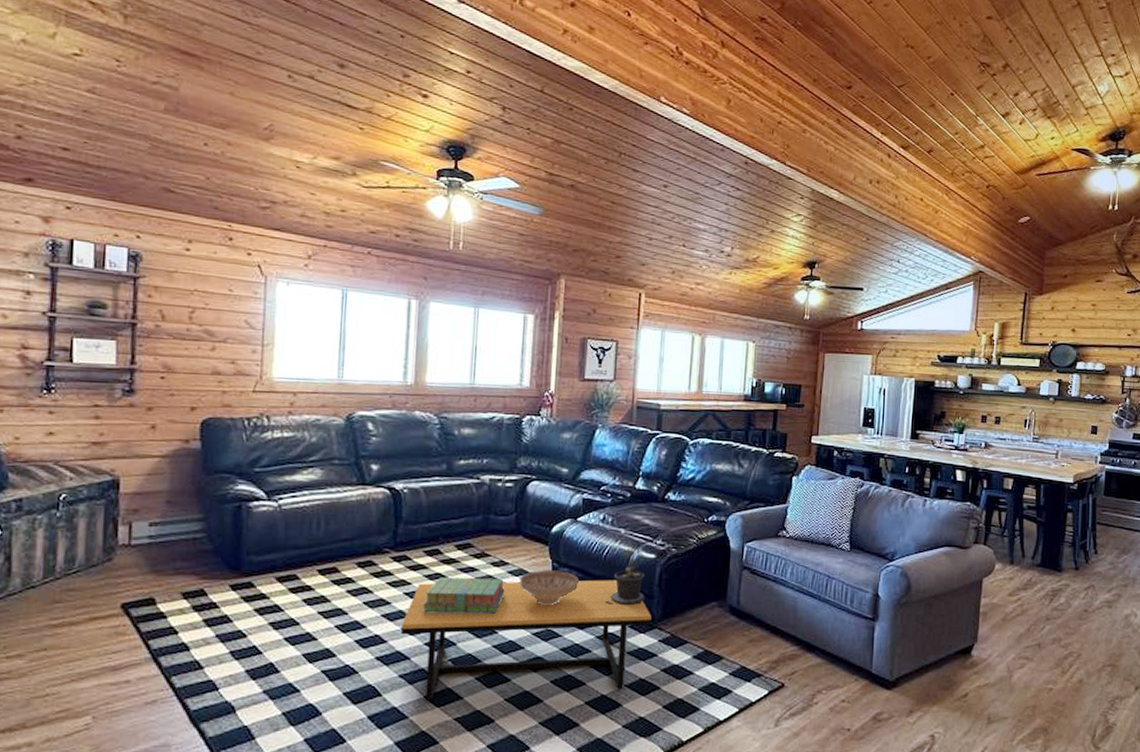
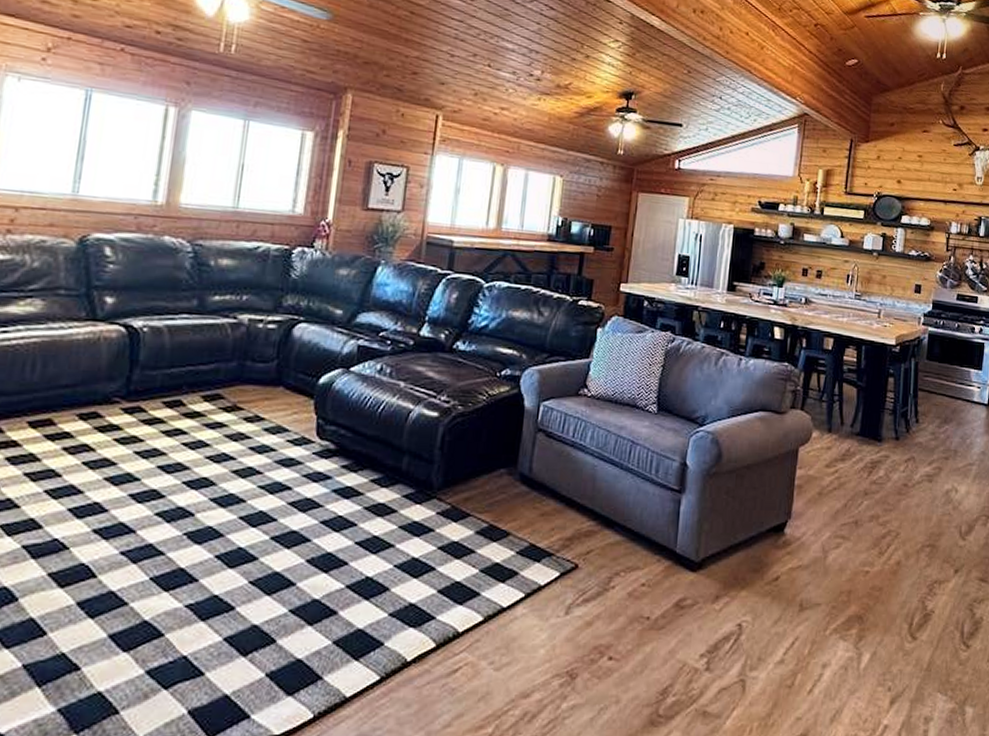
coffee table: present [401,579,652,701] -> none [127,440,430,583]
stack of books: present [422,576,505,615] -> none [155,433,259,479]
decorative bowl: present [519,569,579,606] -> none [276,426,347,471]
potted plant: present [605,542,645,606] -> none [376,397,425,472]

